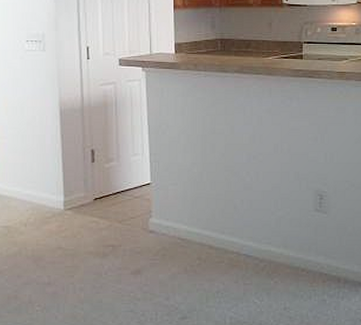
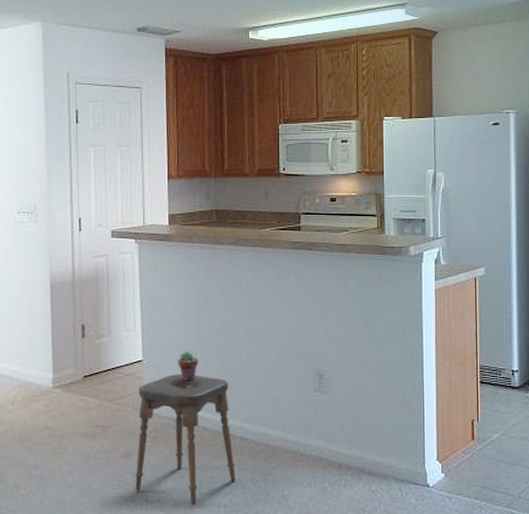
stool: none [145,195,241,319] -> present [135,373,236,506]
potted succulent: none [185,174,205,202] -> present [178,351,199,381]

